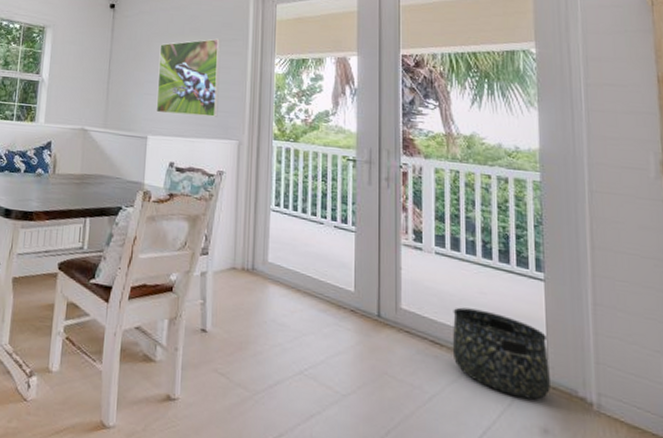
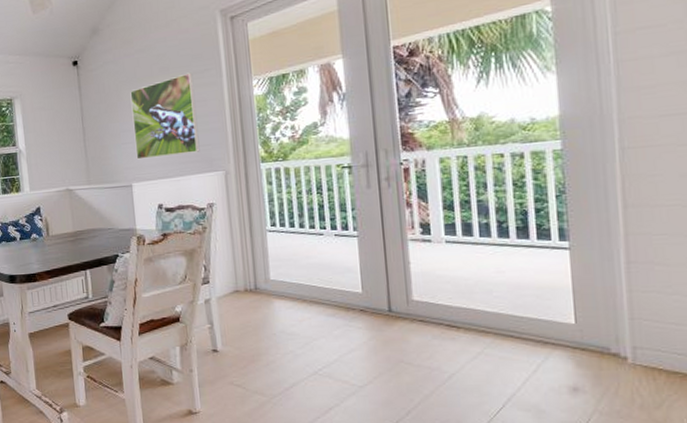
basket: present [452,307,550,400] -> none [468,288,579,363]

